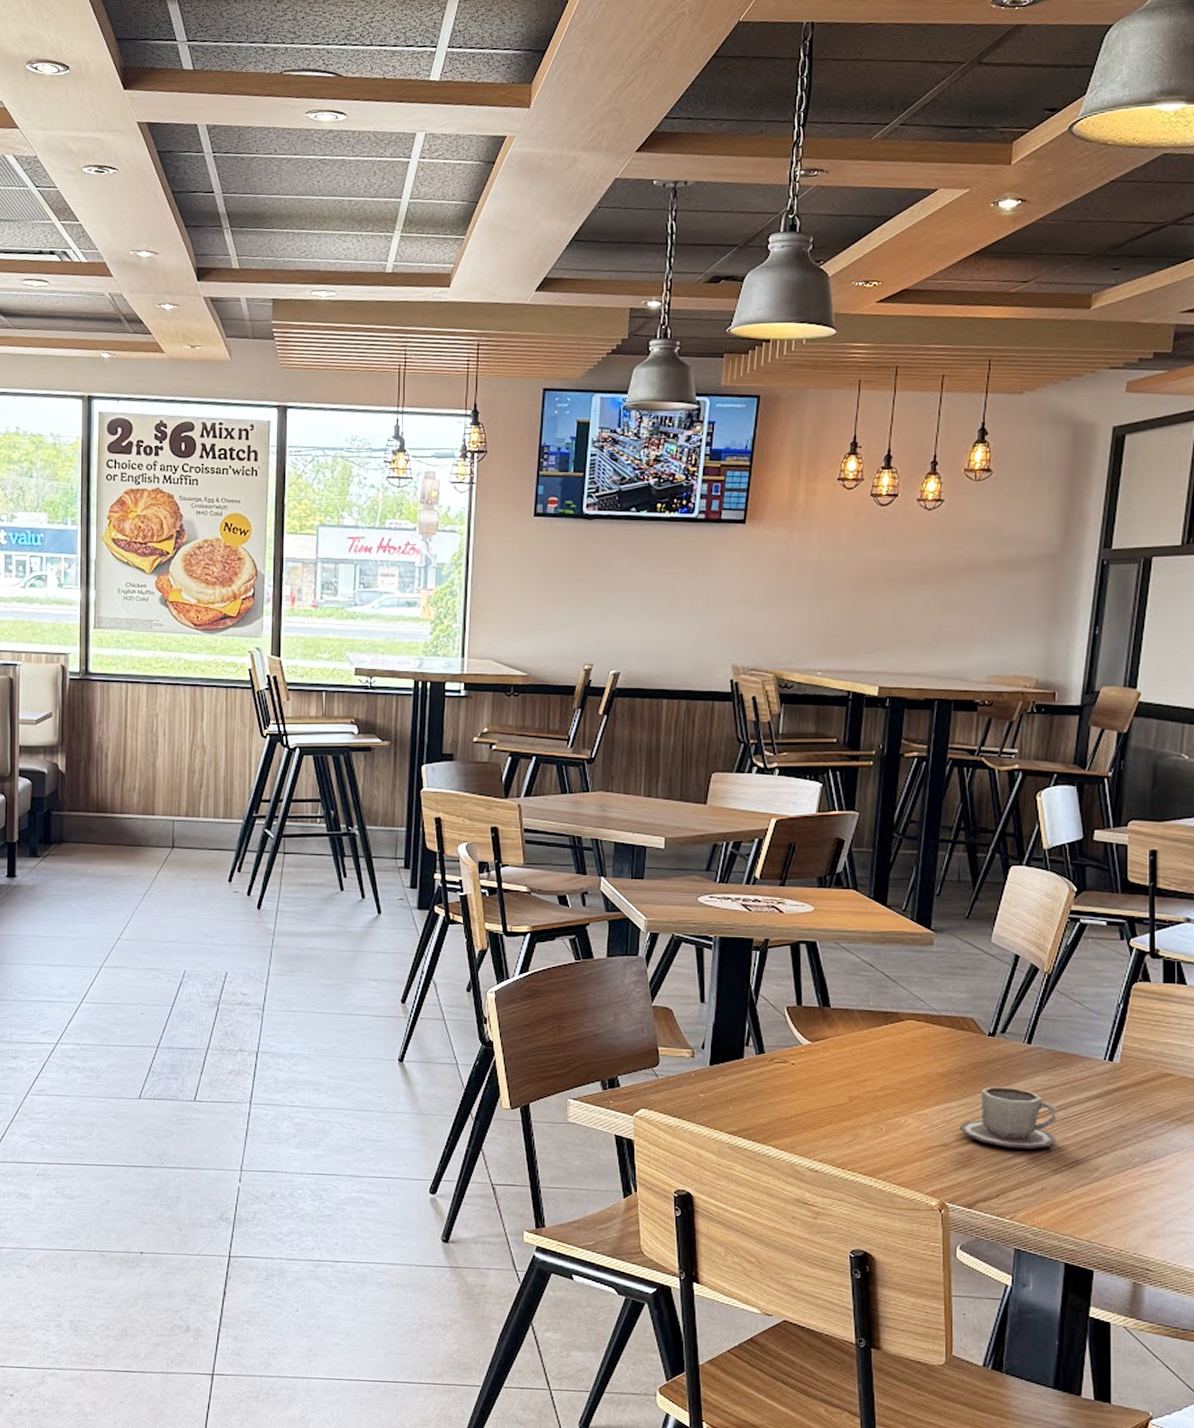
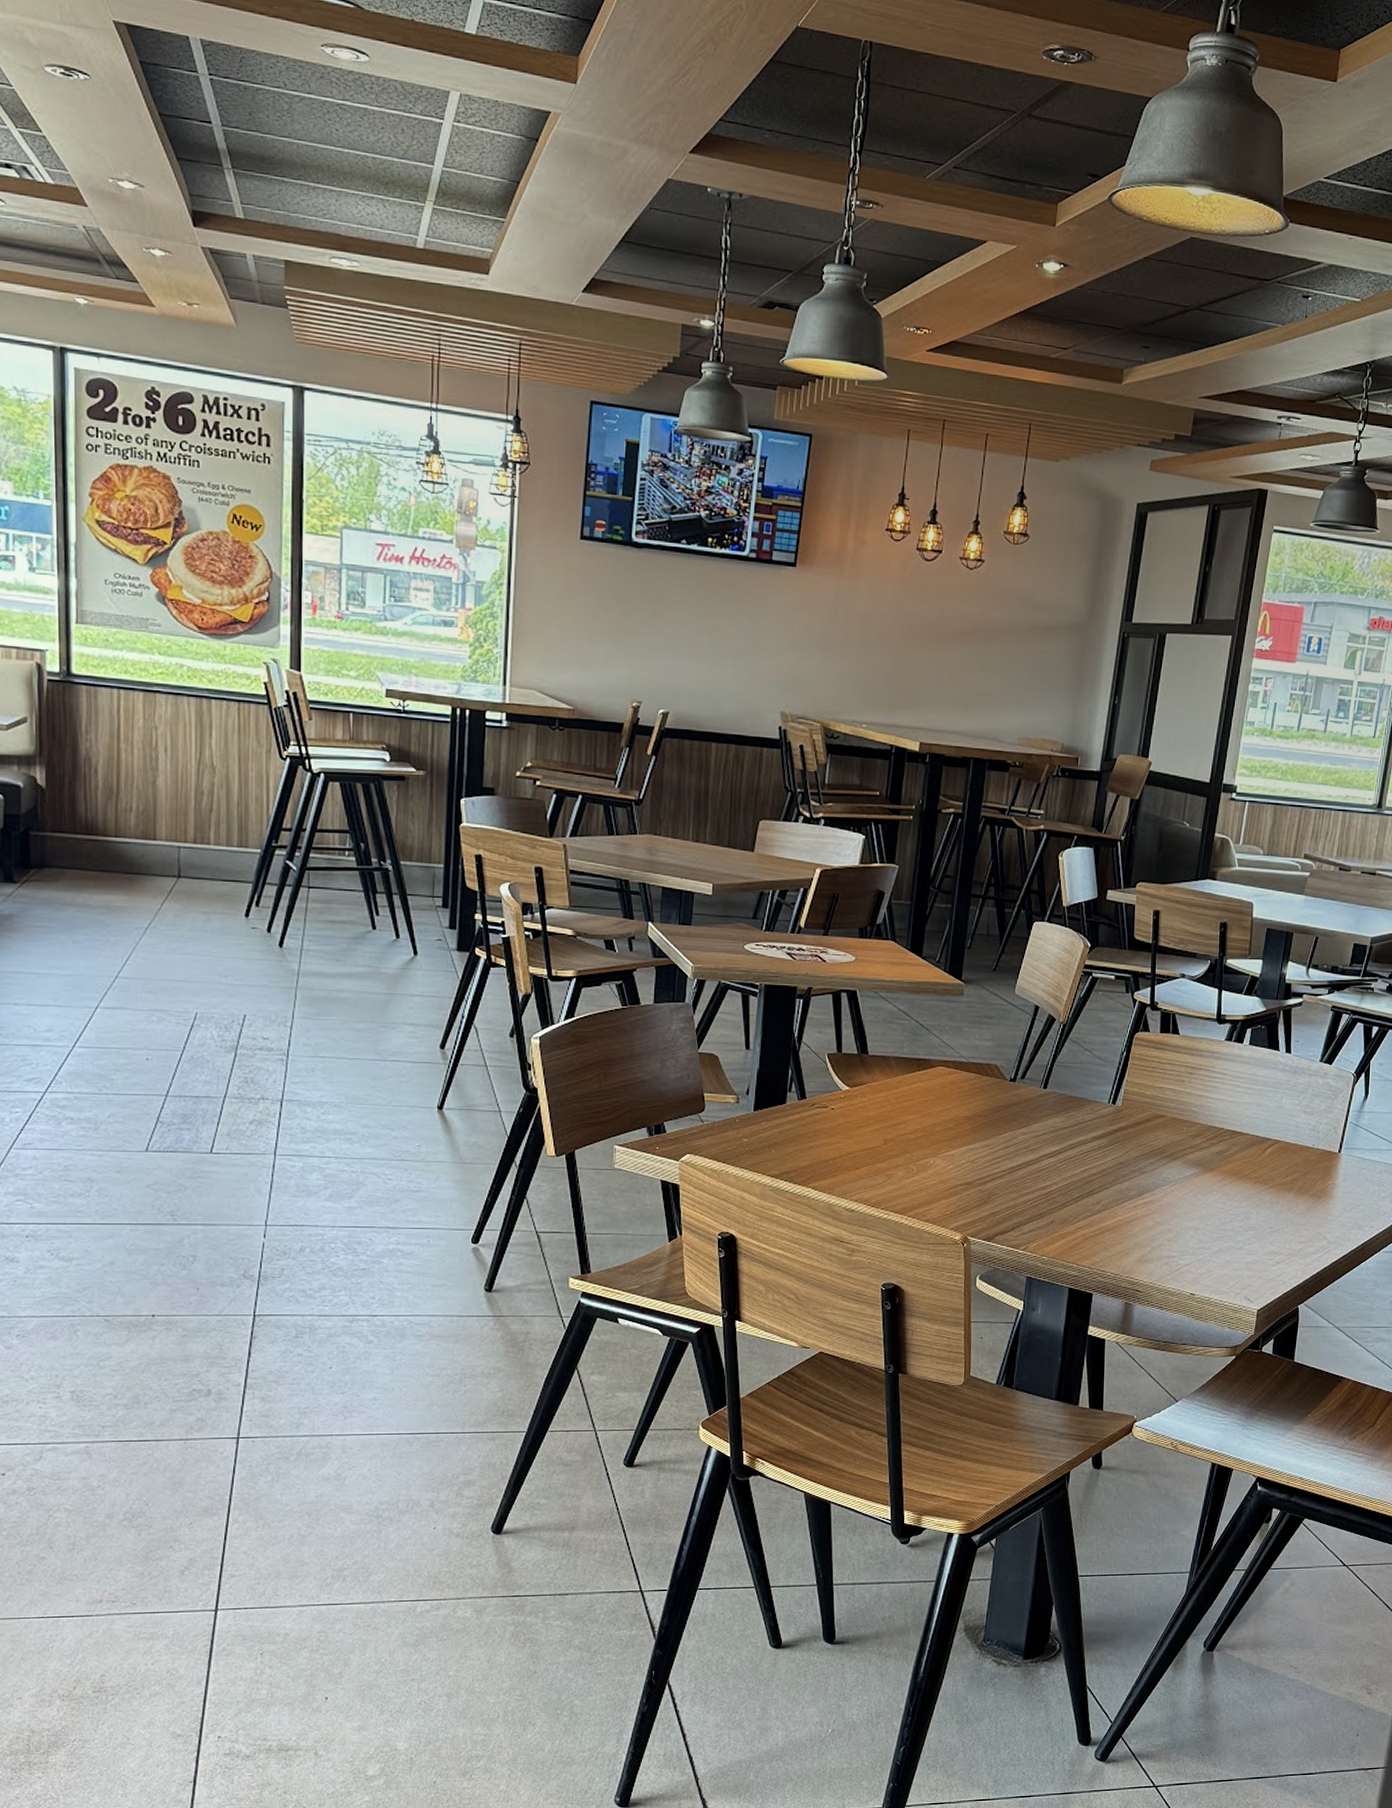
cup: present [960,1086,1056,1149] -> none [982,1128,1066,1186]

